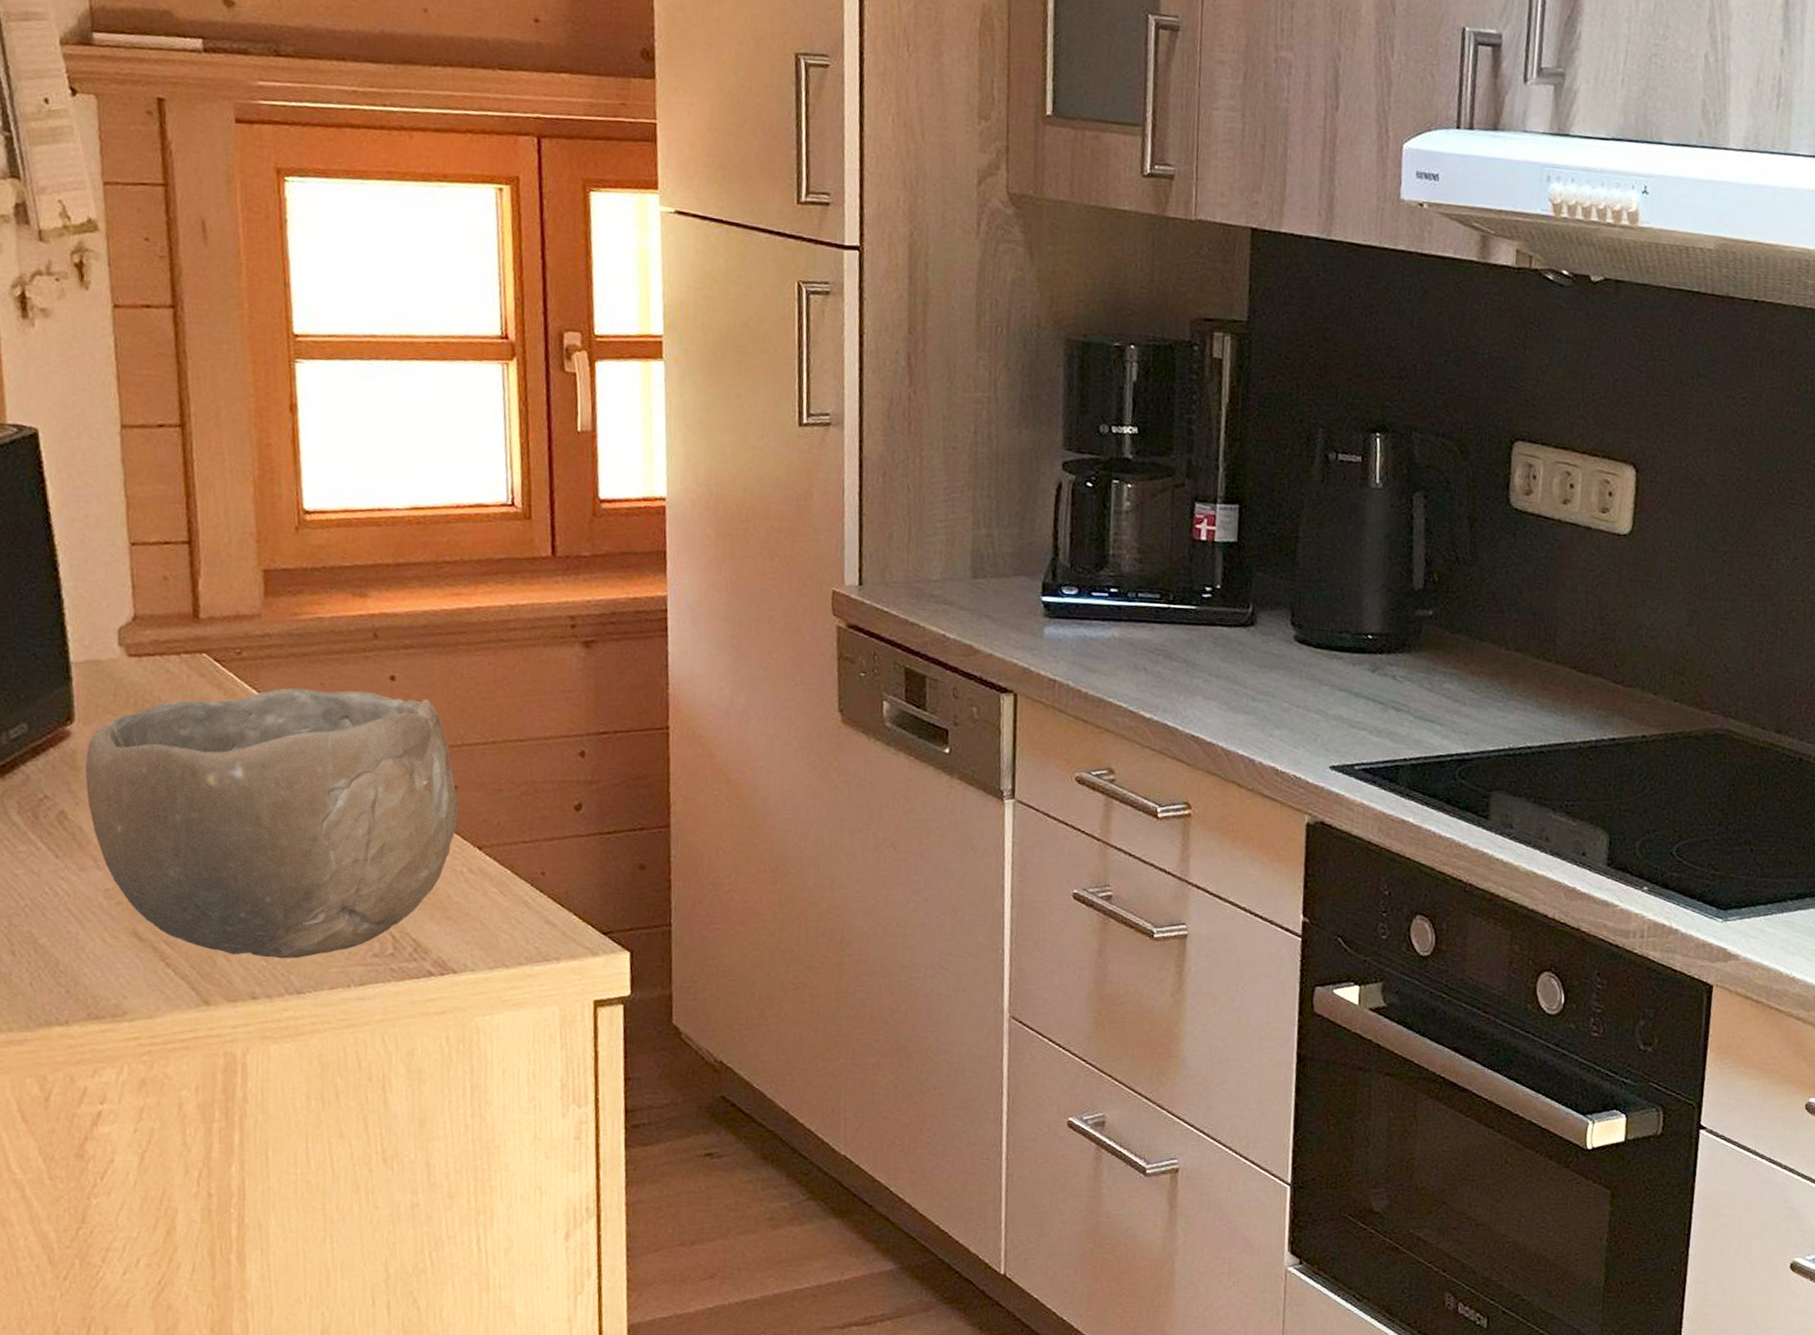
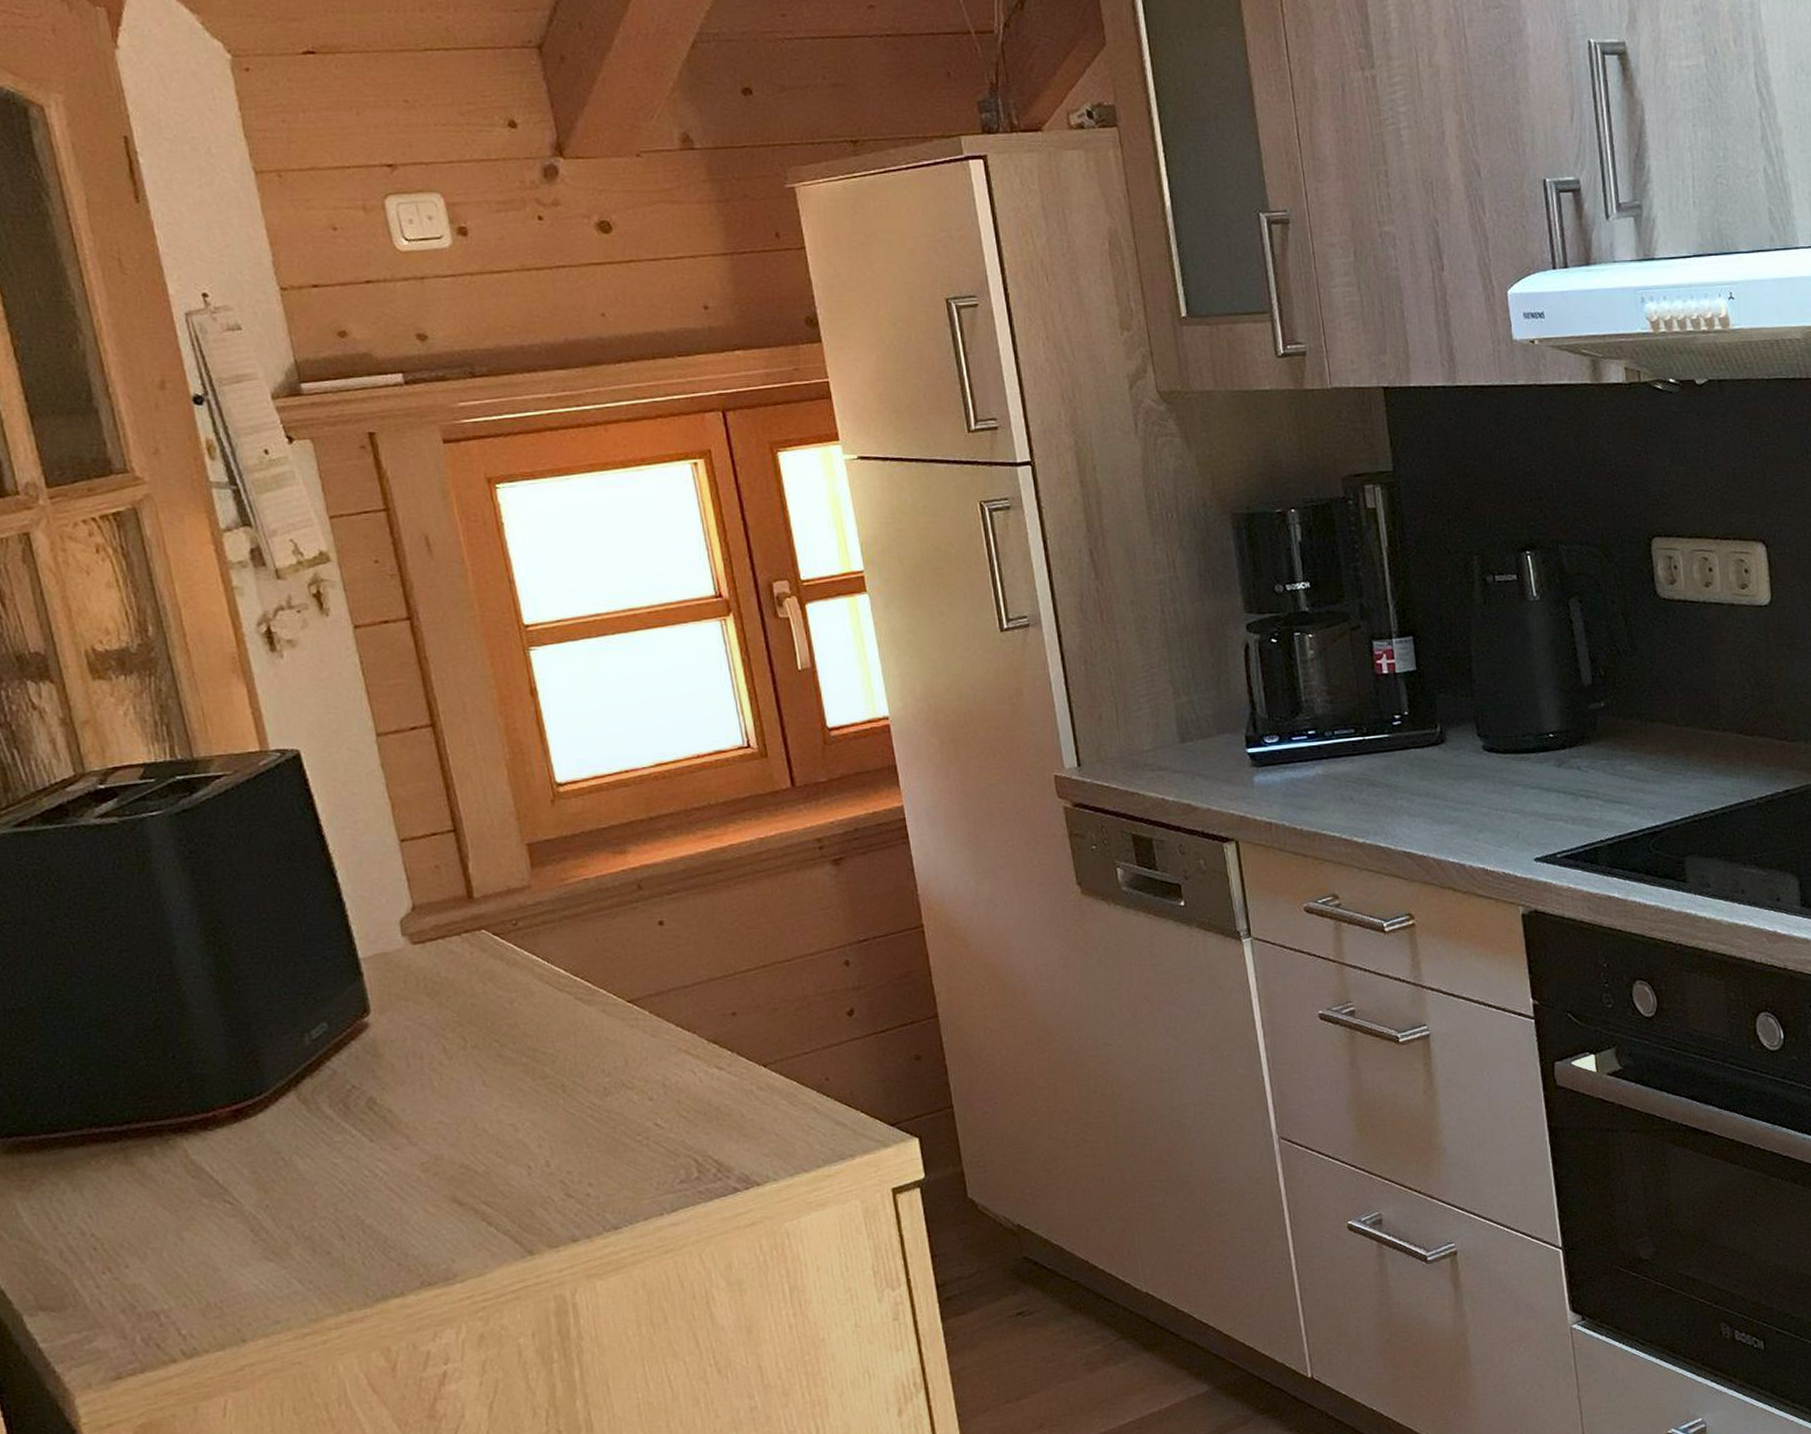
bowl: present [85,688,459,959] -> none [386,937,741,1204]

